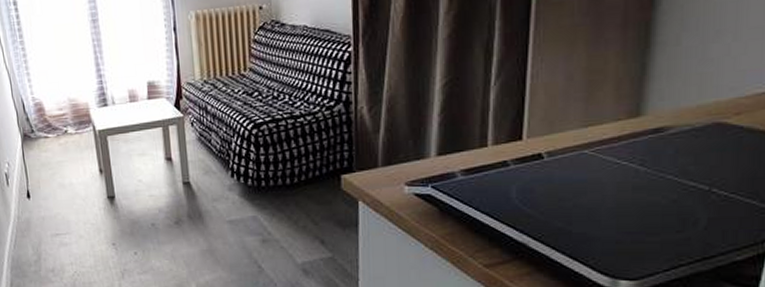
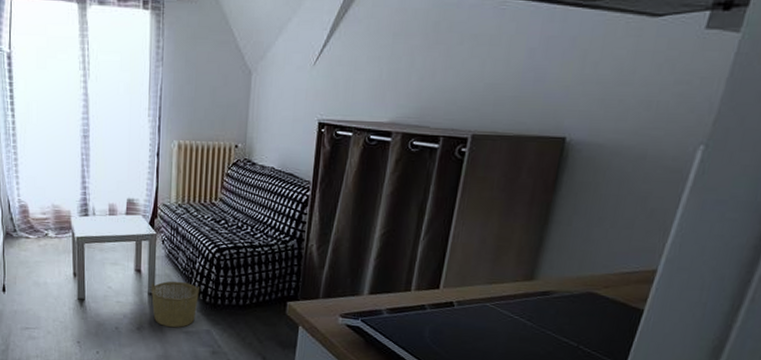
basket: none [184,165,240,218] -> present [150,281,201,328]

